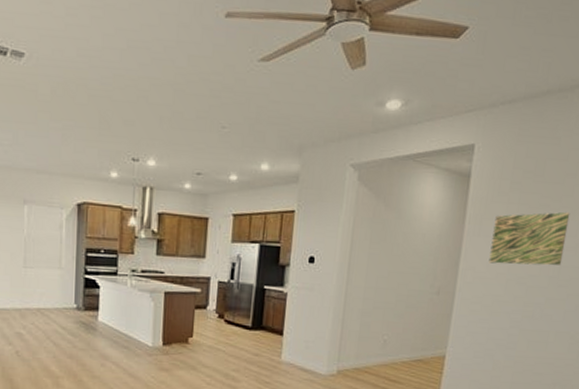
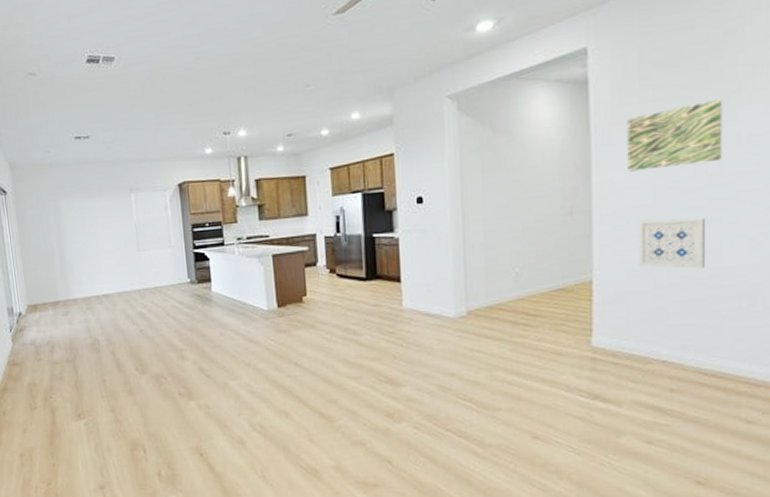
wall art: none [484,308,540,356] -> present [638,218,705,269]

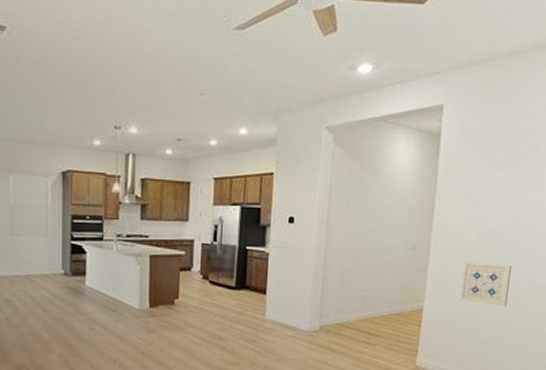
wall art: present [627,98,723,172] -> none [461,167,537,219]

